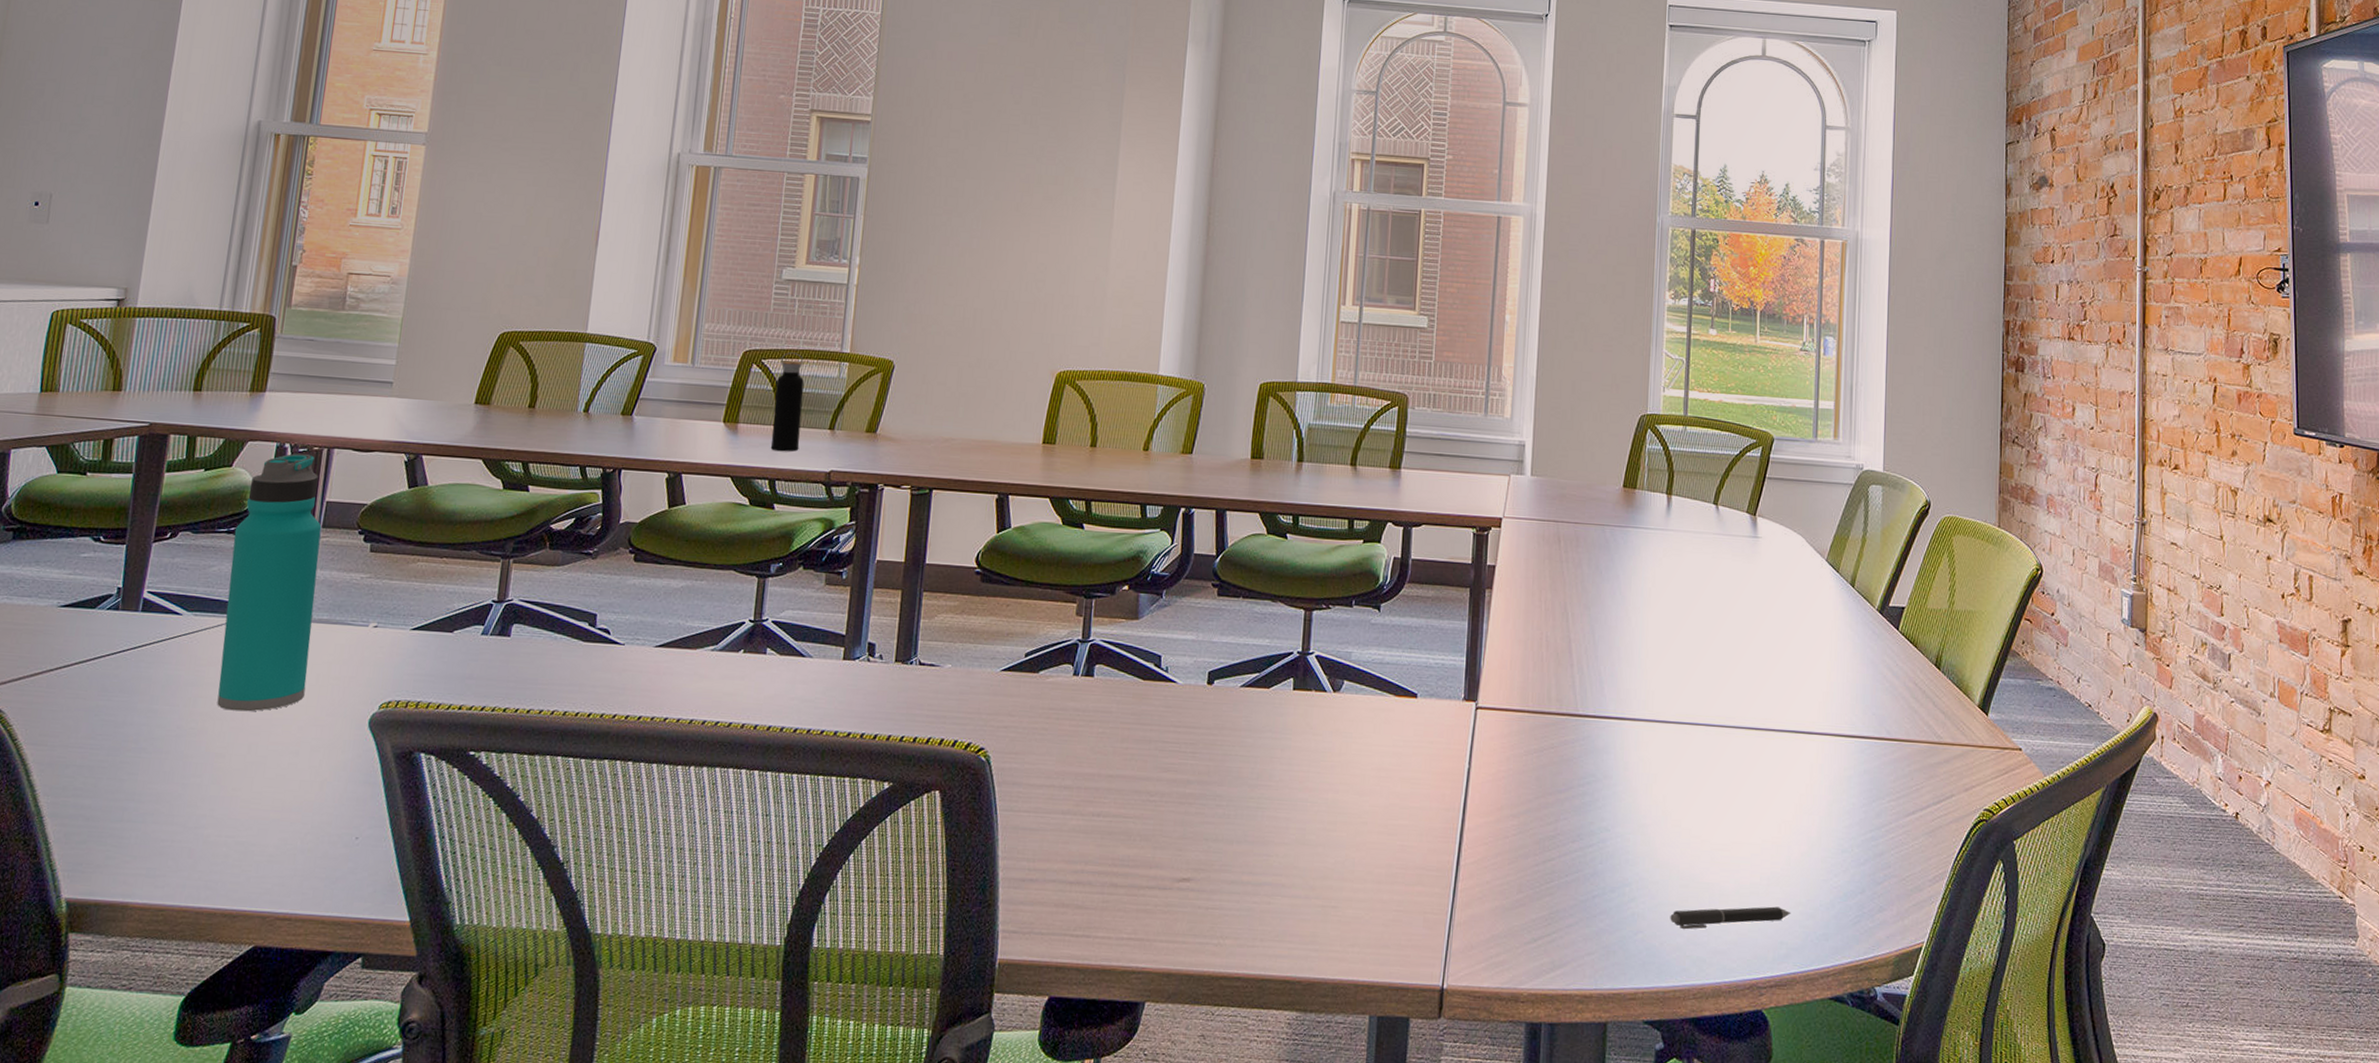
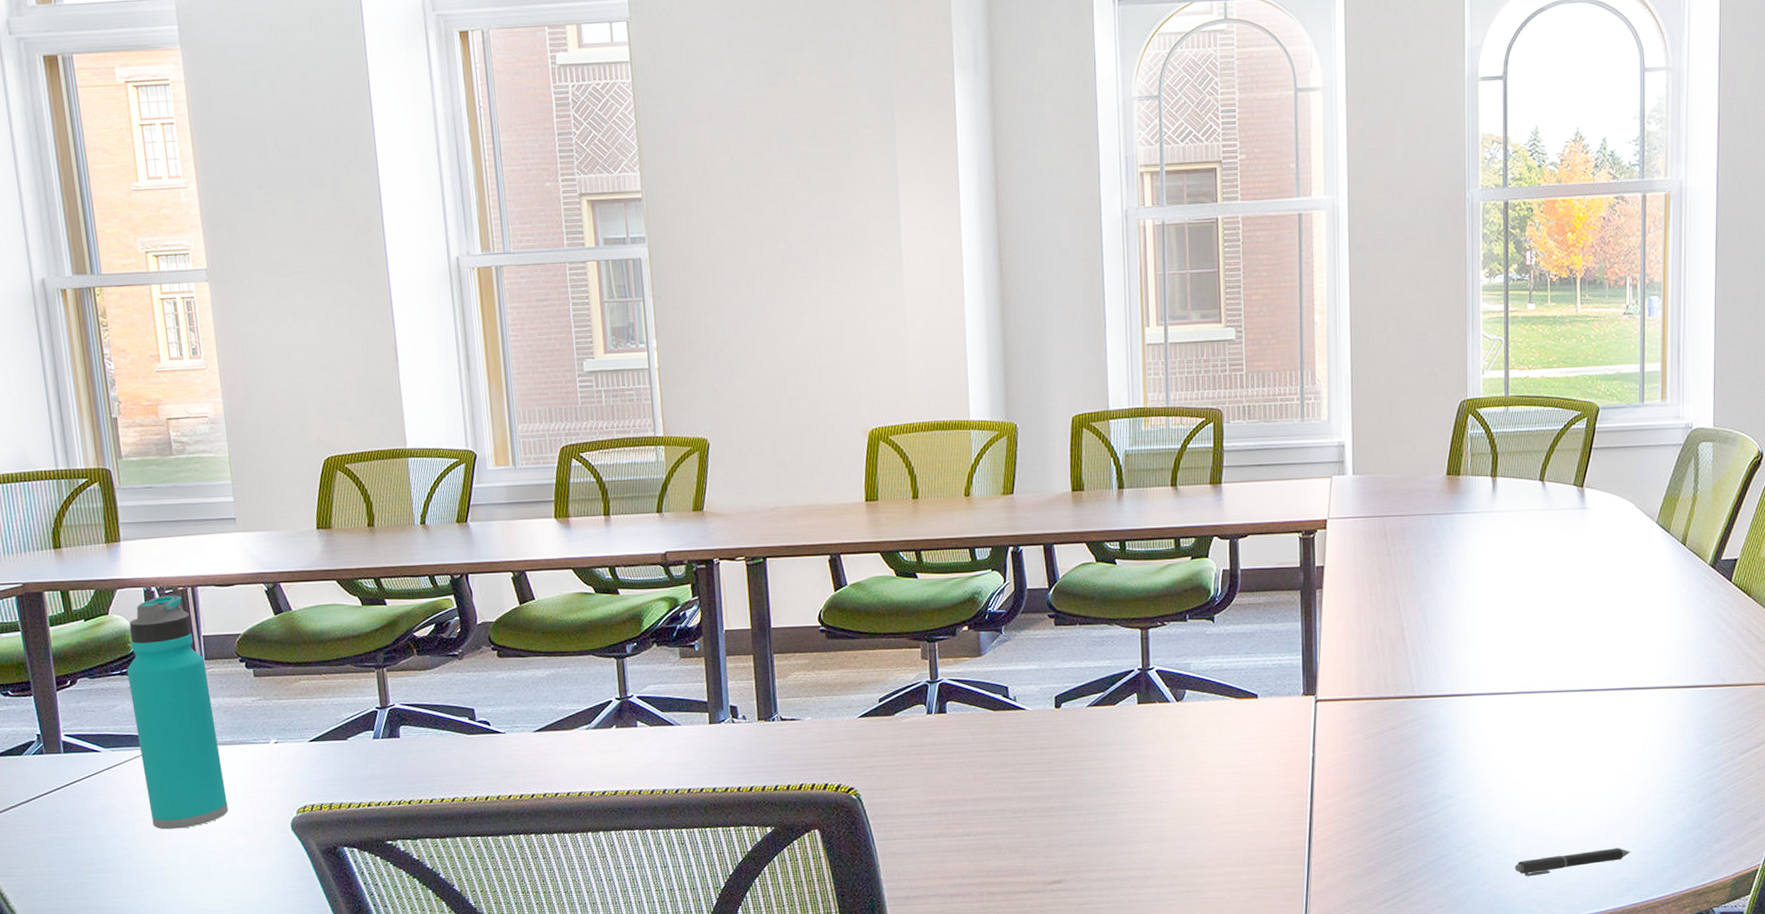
water bottle: present [770,352,805,453] -> none [598,442,632,540]

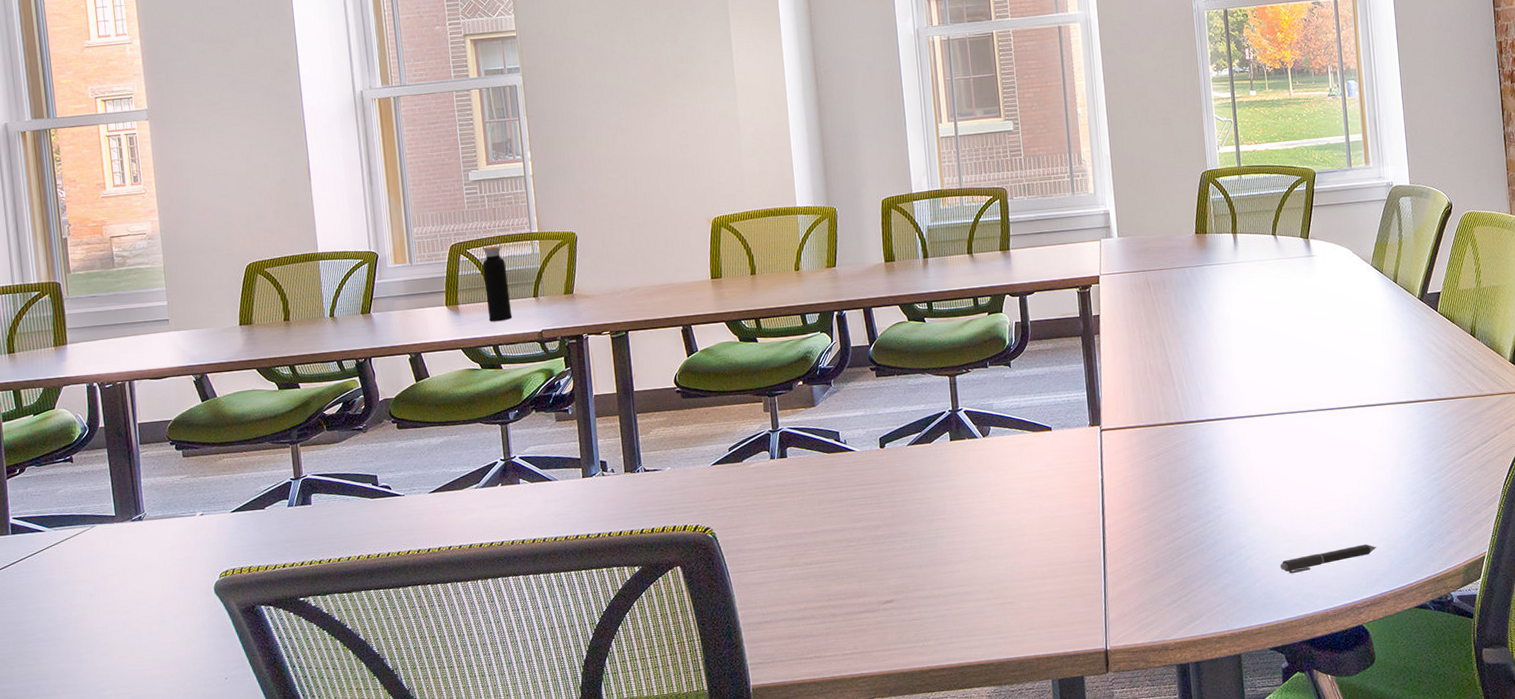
water bottle: present [126,595,228,830] -> none [70,389,158,599]
water bottle: none [598,442,632,540] -> present [482,239,513,322]

